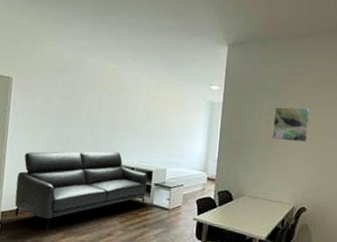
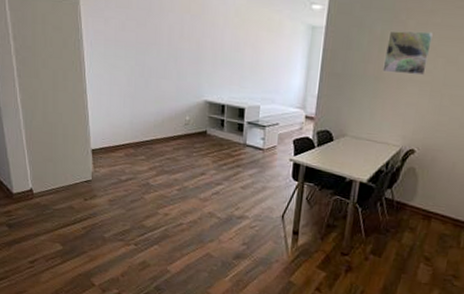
sofa: present [14,151,148,230] -> none [101,86,240,168]

